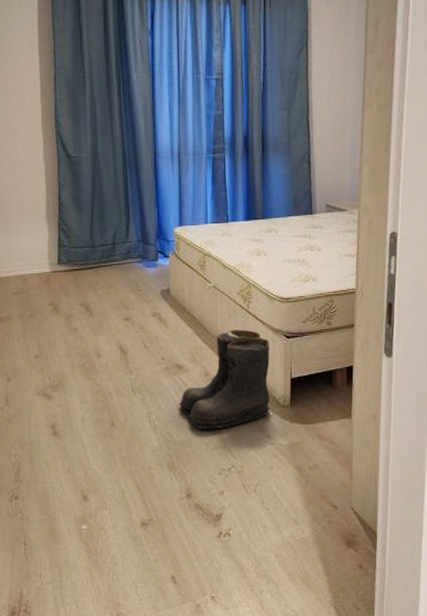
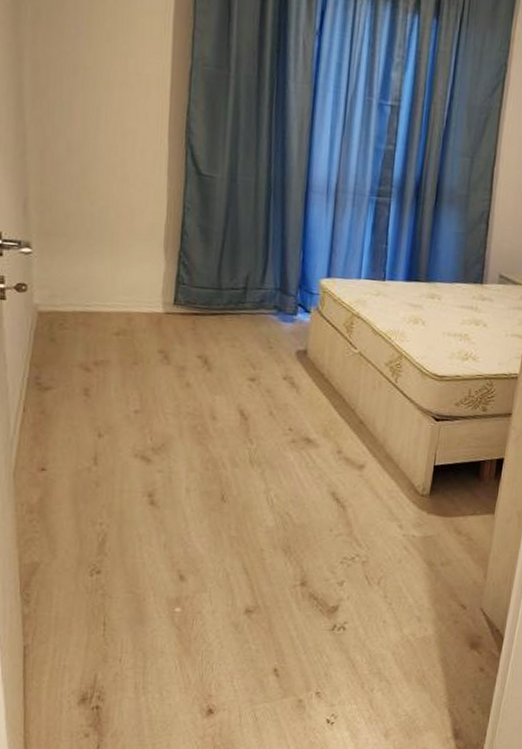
boots: present [179,329,270,430] -> none [303,405,415,514]

